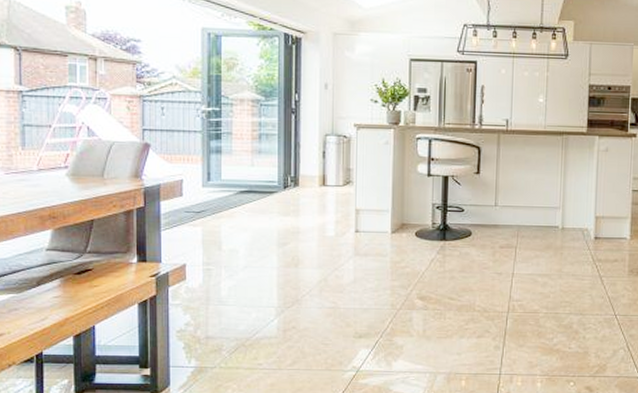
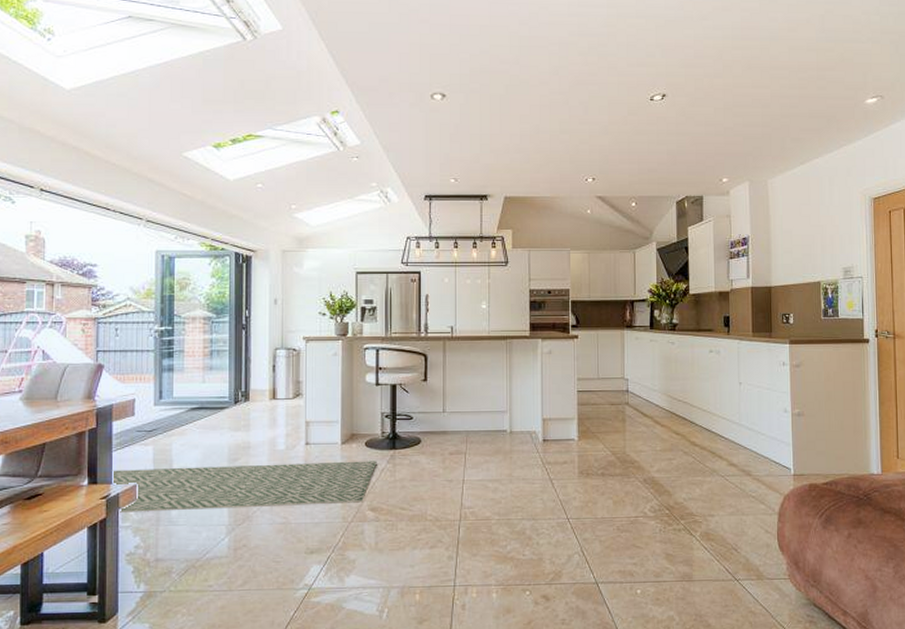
rug: none [160,249,427,292] -> present [111,461,377,512]

